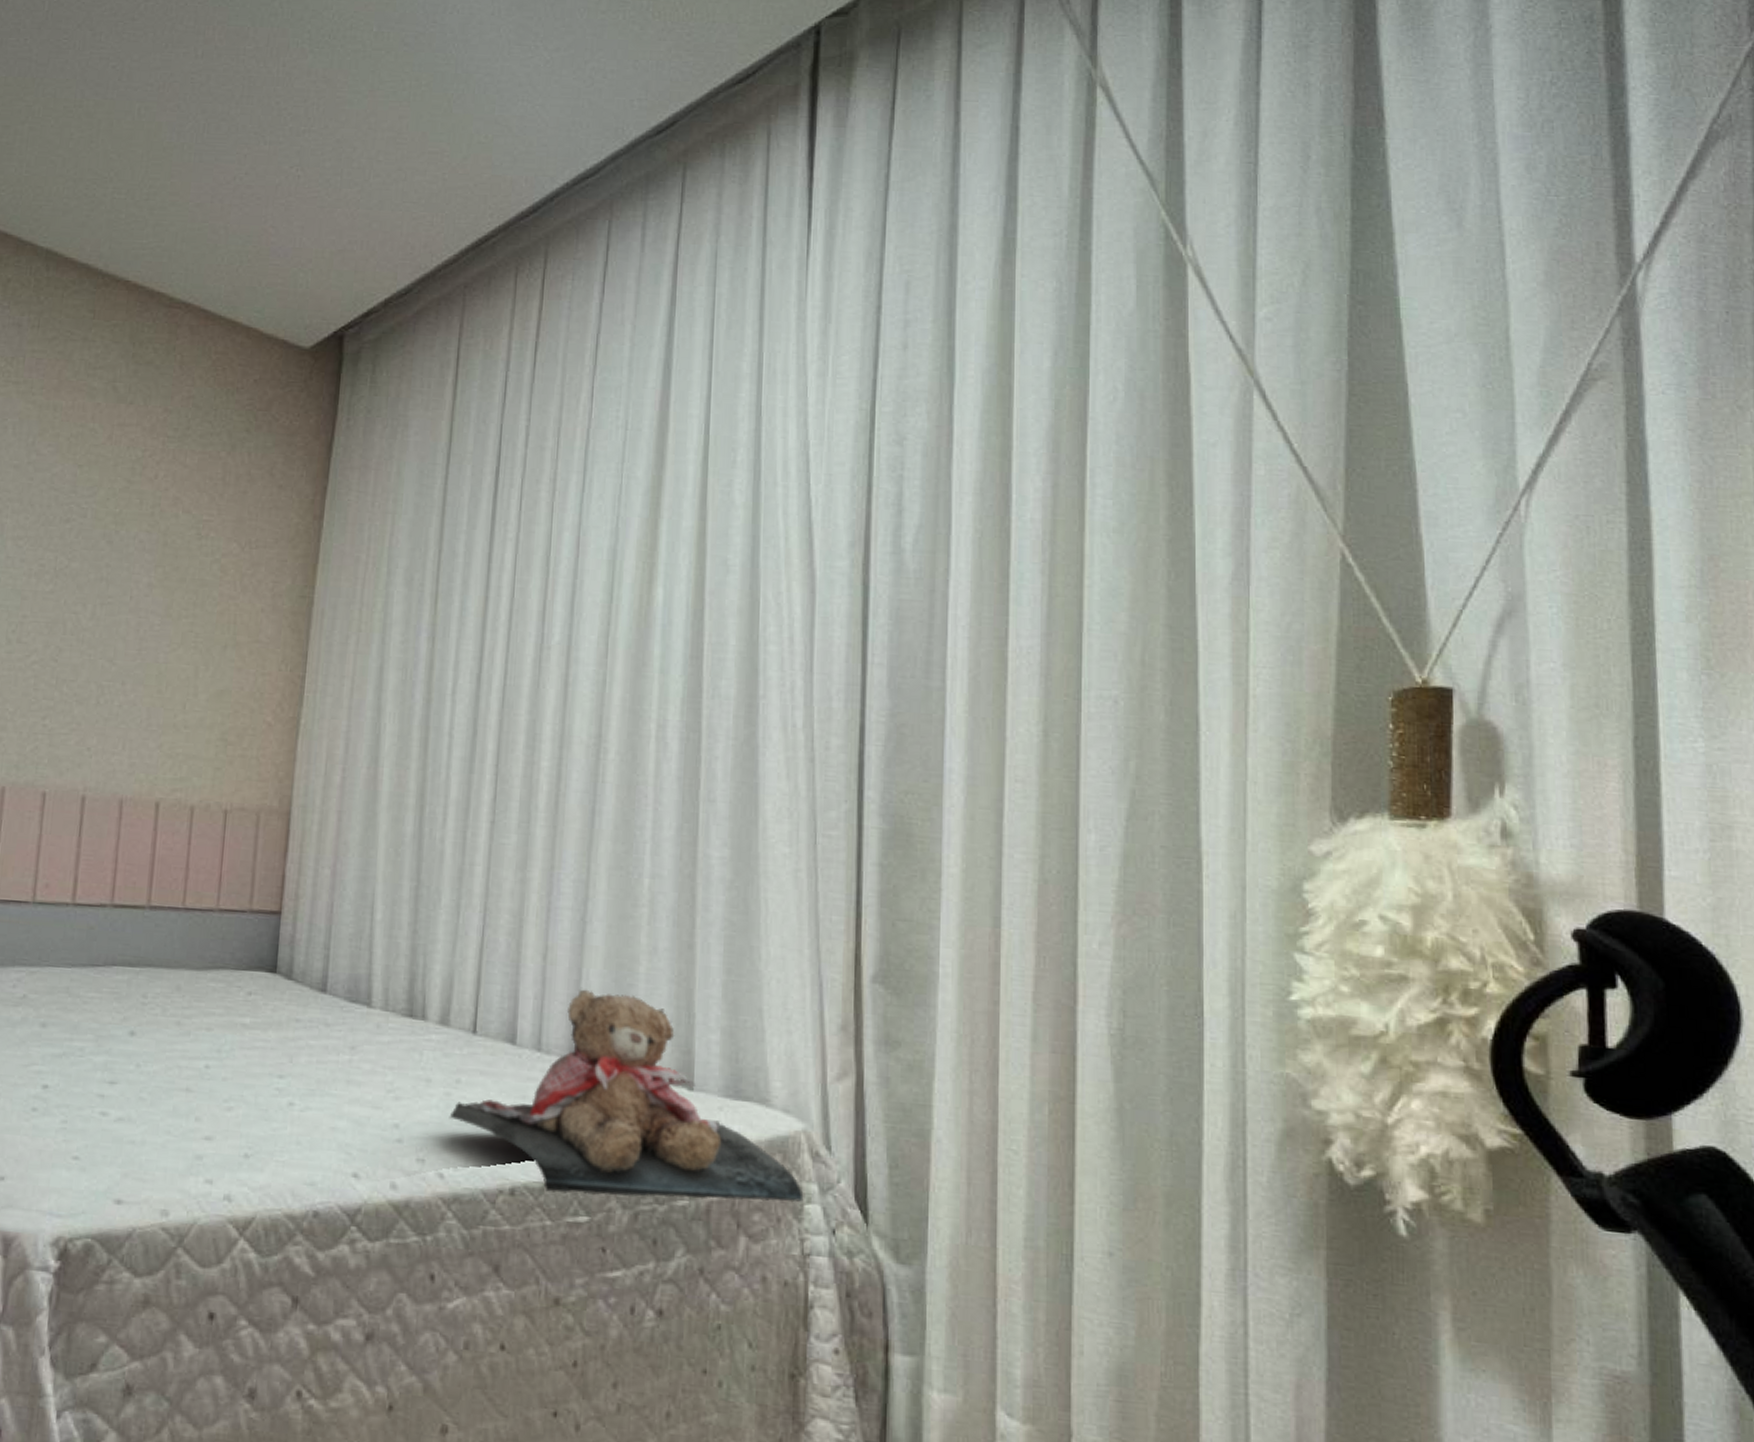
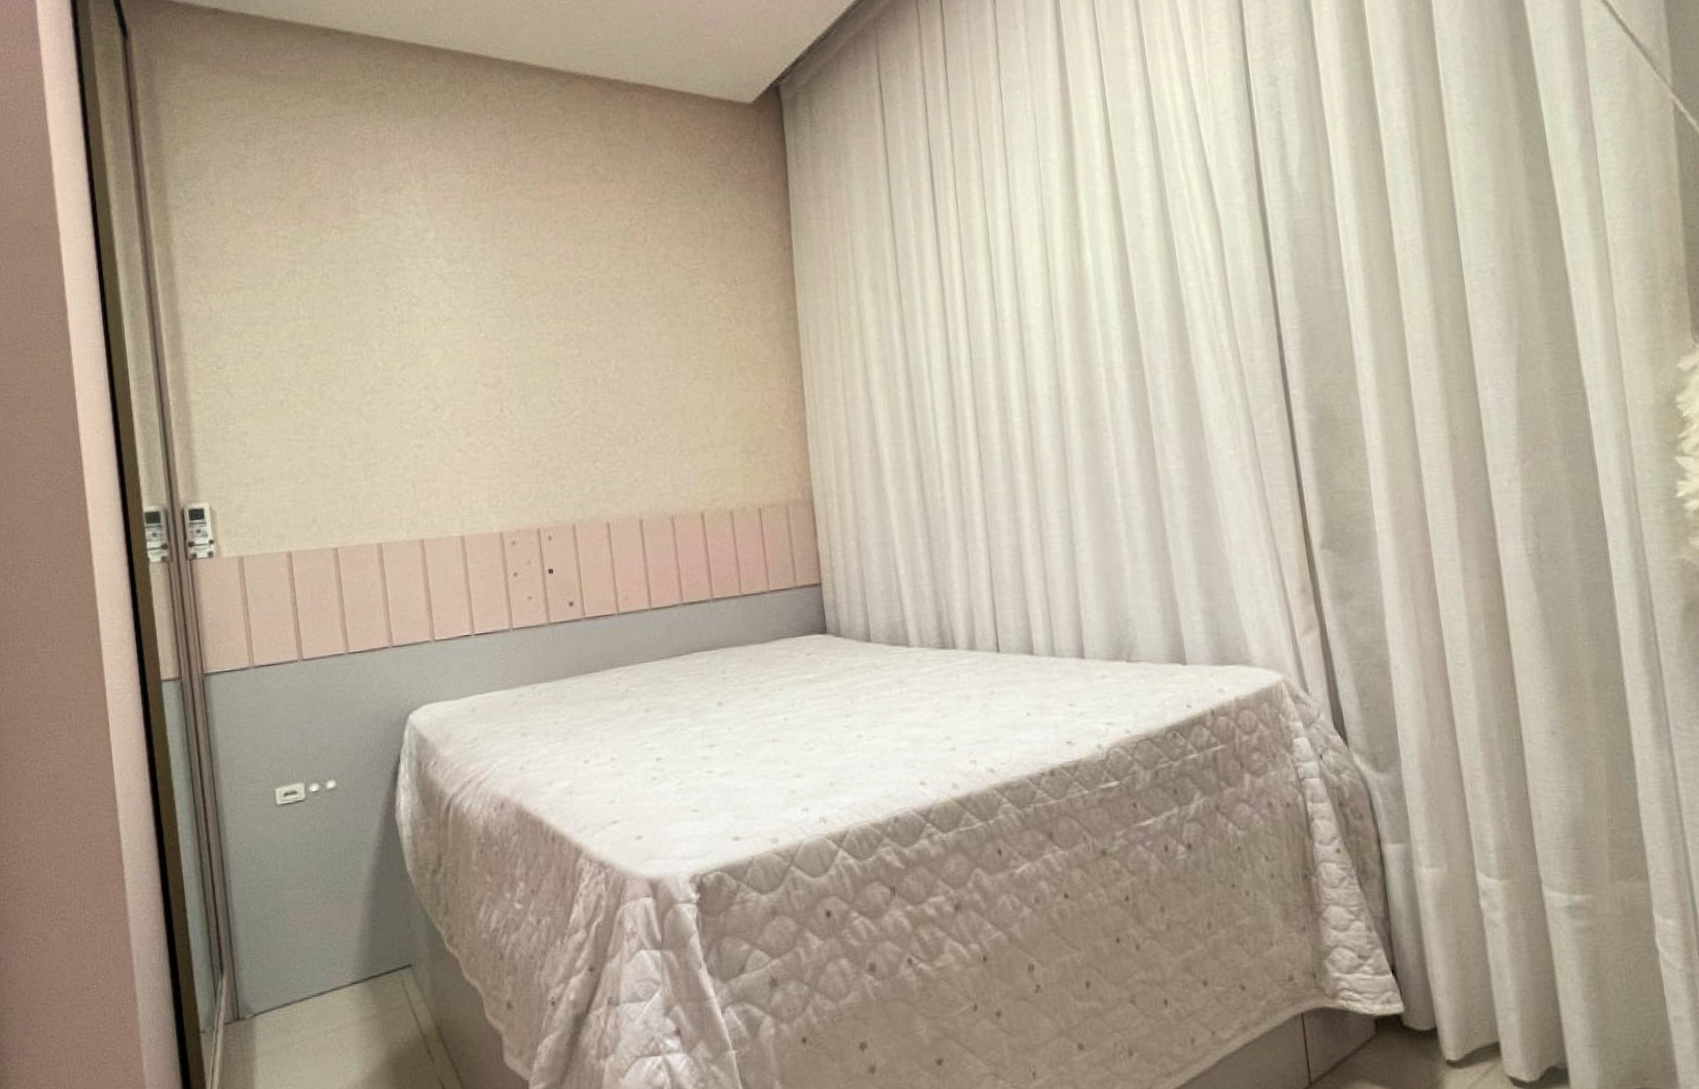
teddy bear: present [449,987,804,1203] -> none [989,597,1292,768]

